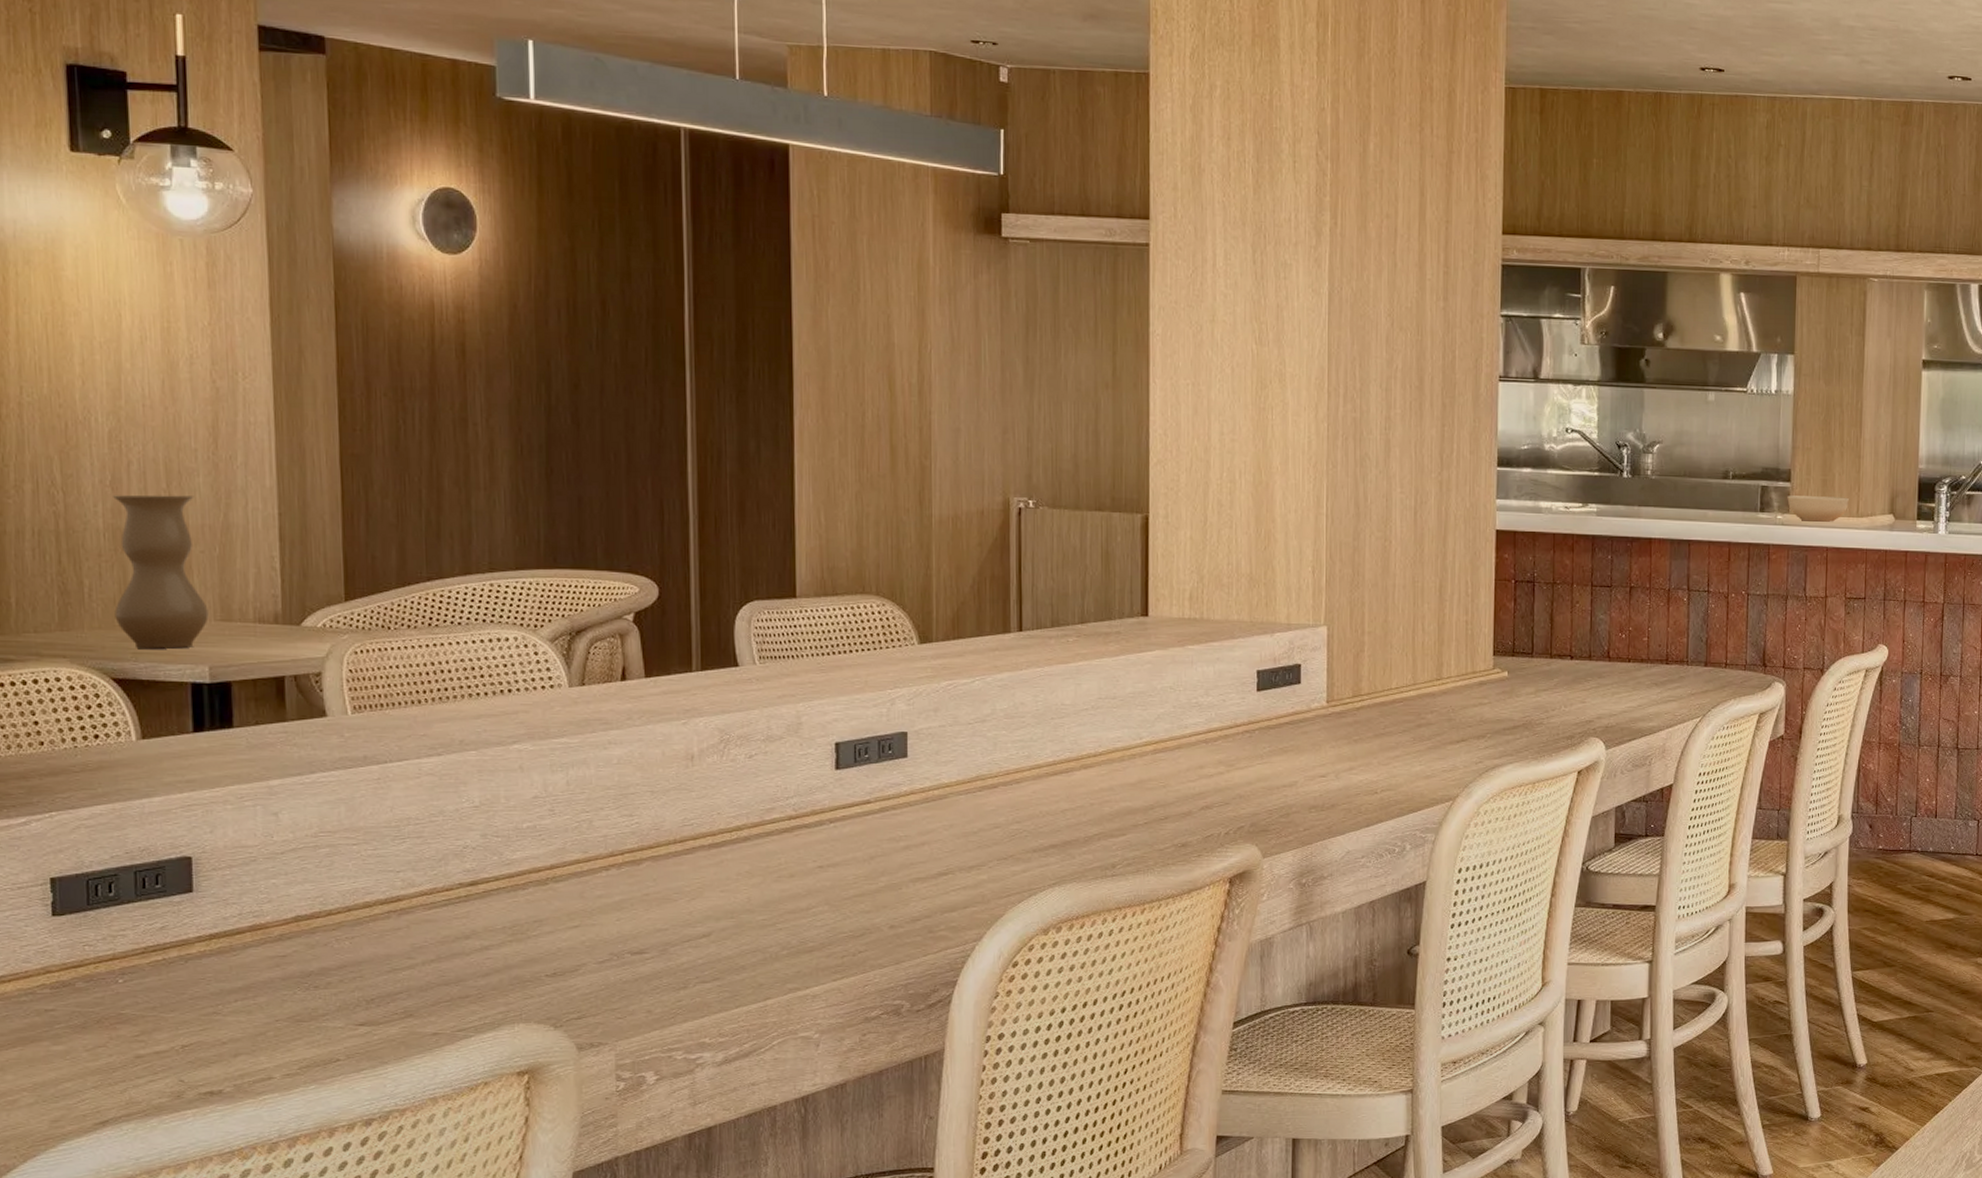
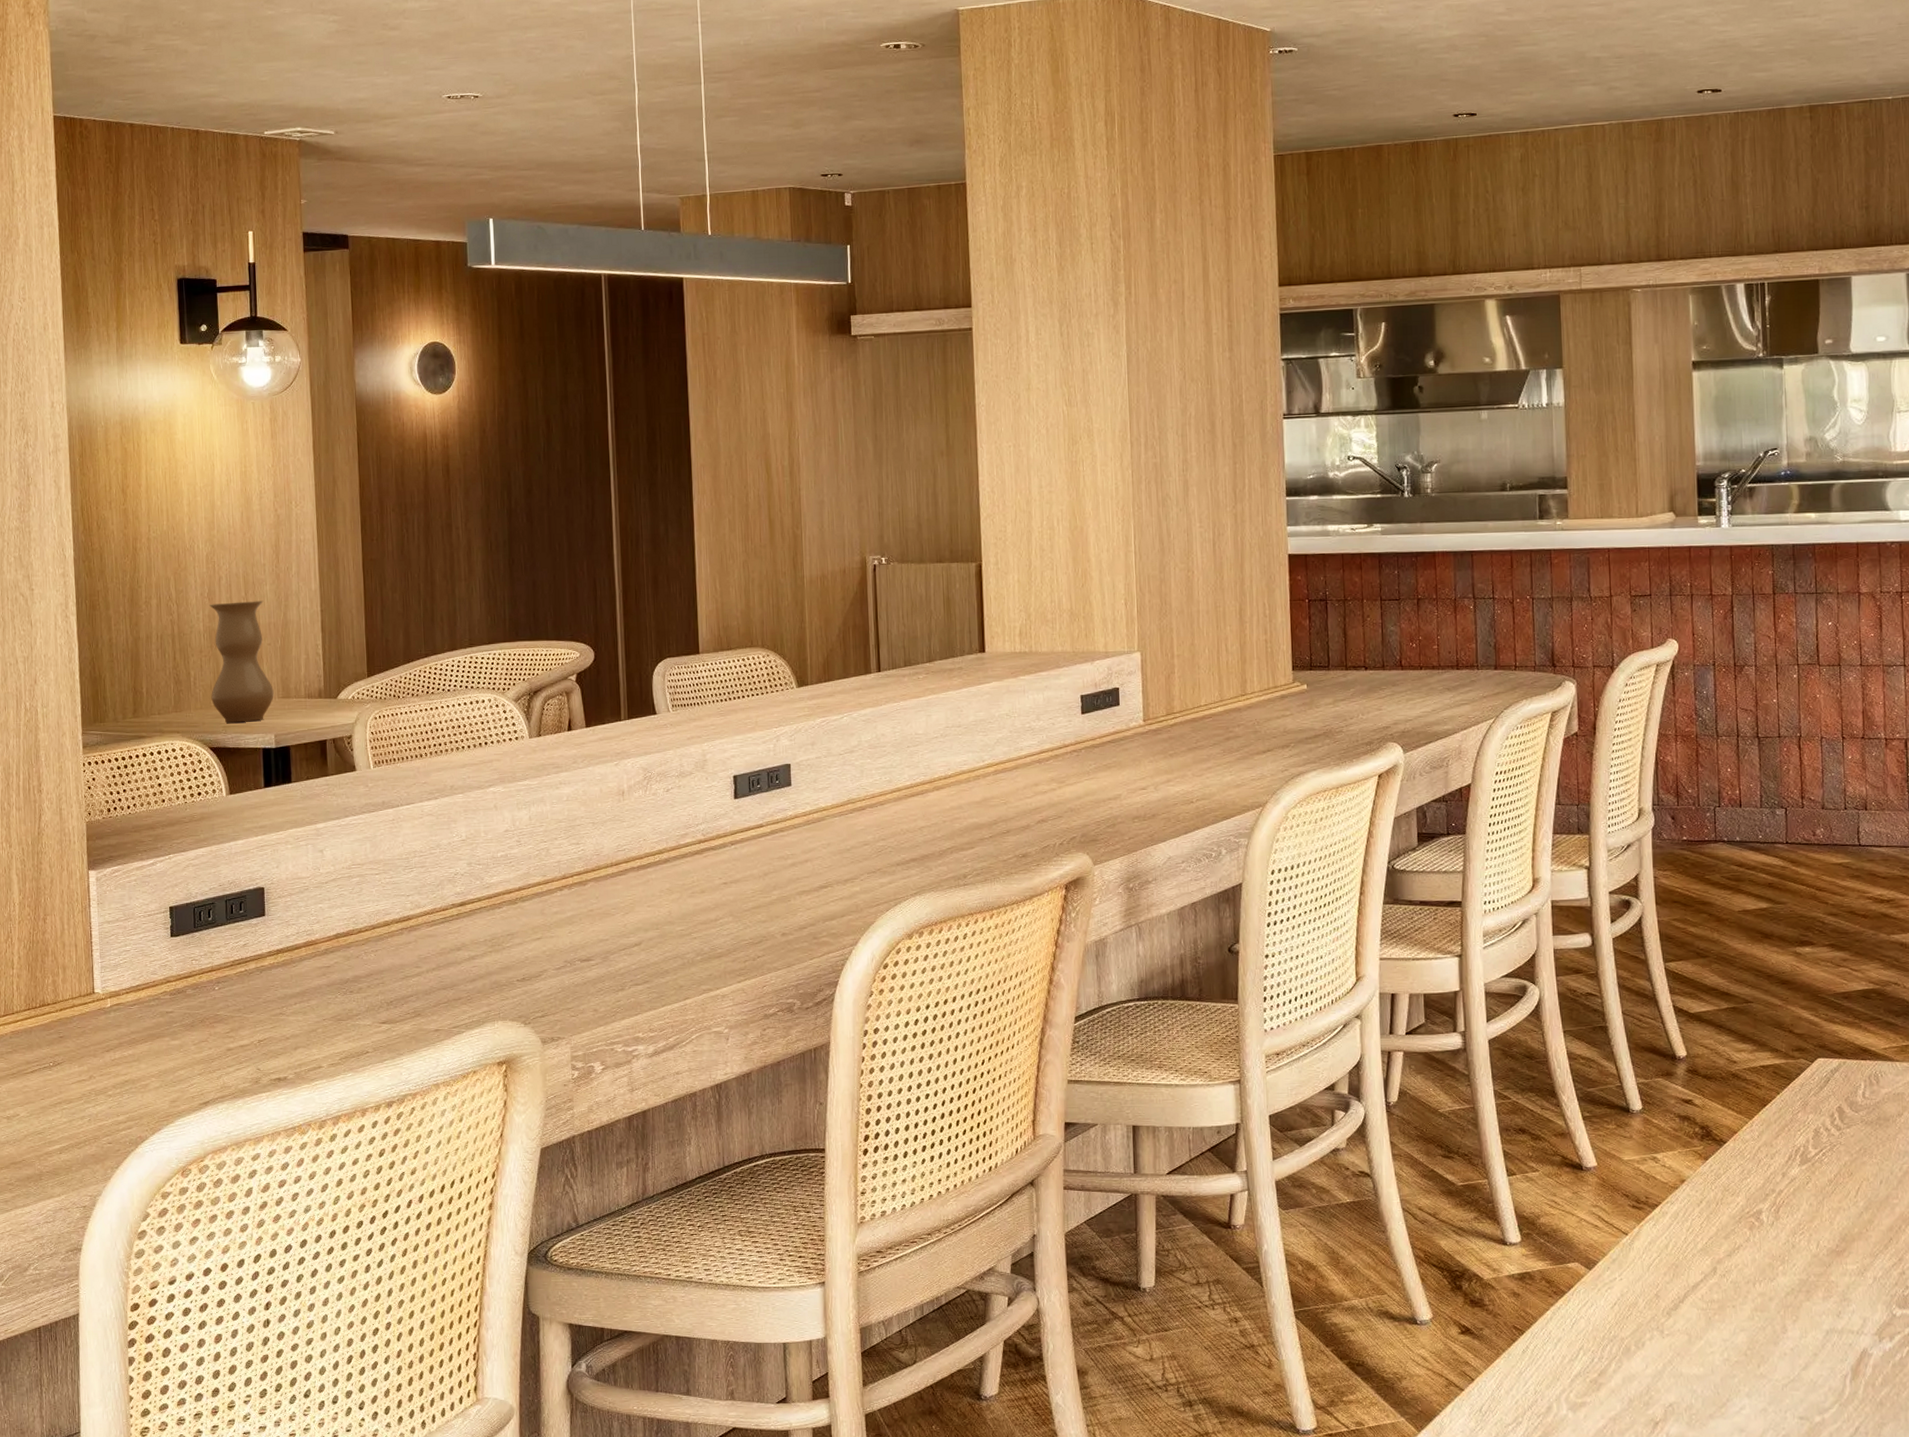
bowl: present [1787,495,1850,522] -> none [1565,499,1628,525]

